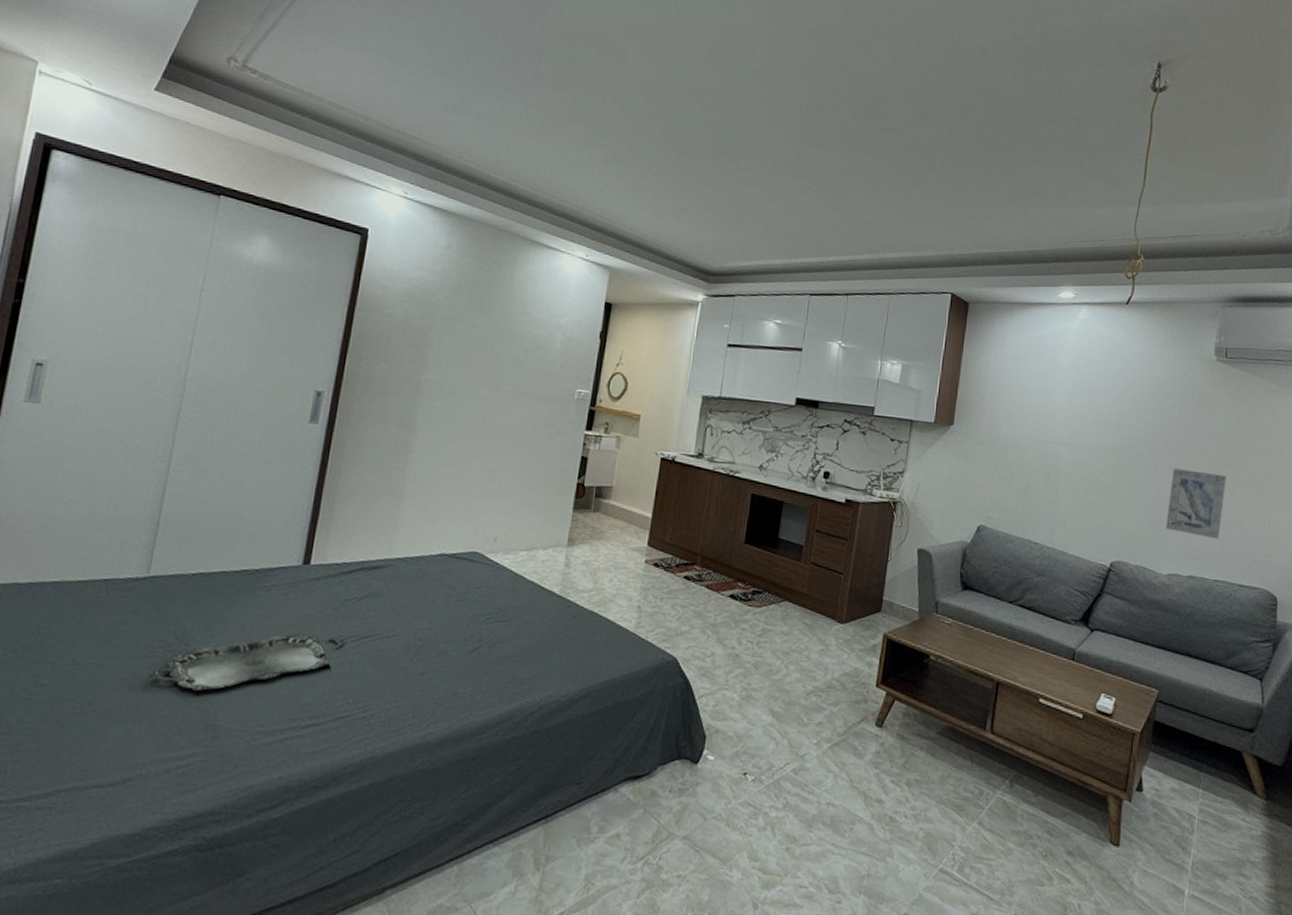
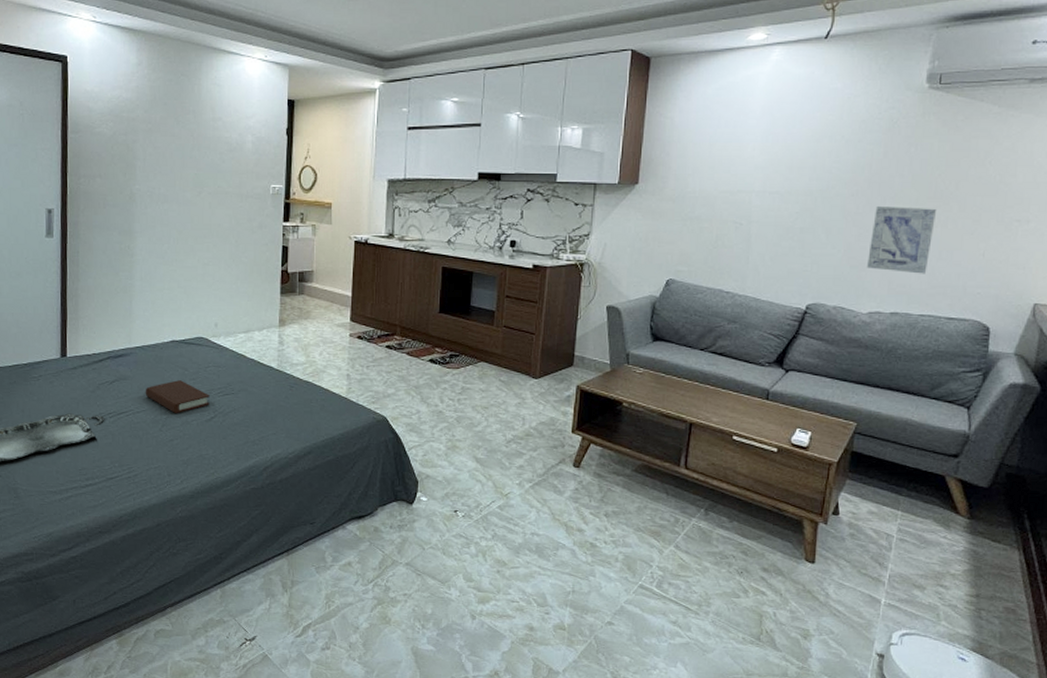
book: none [399,601,477,641] -> present [145,380,210,413]

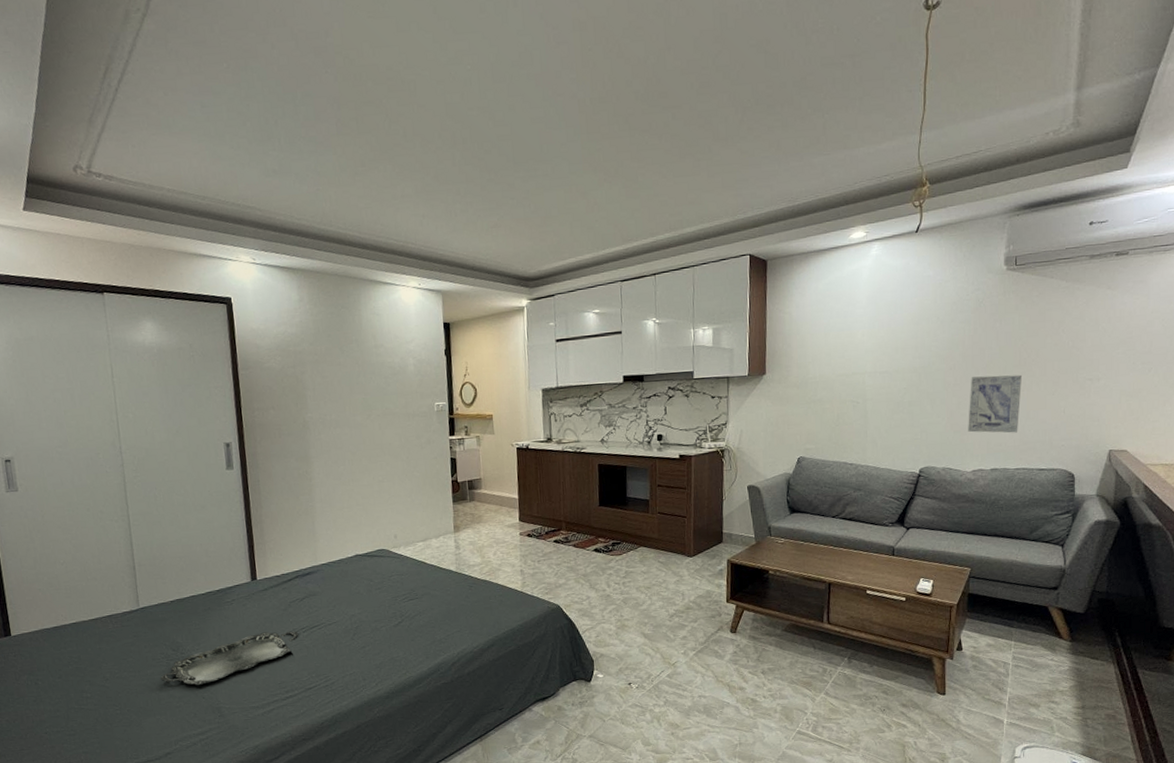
book: present [145,380,210,413] -> none [334,591,396,622]

